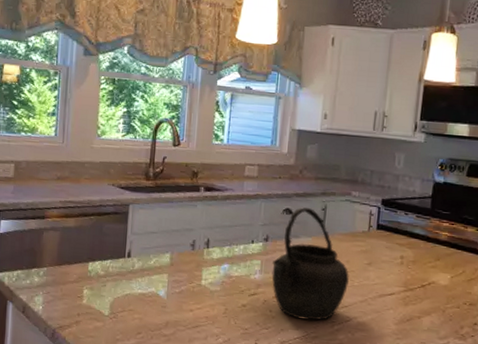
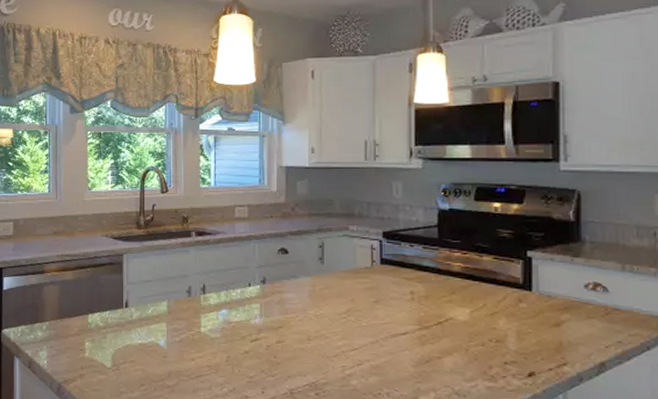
kettle: present [271,207,349,321] -> none [271,246,356,366]

